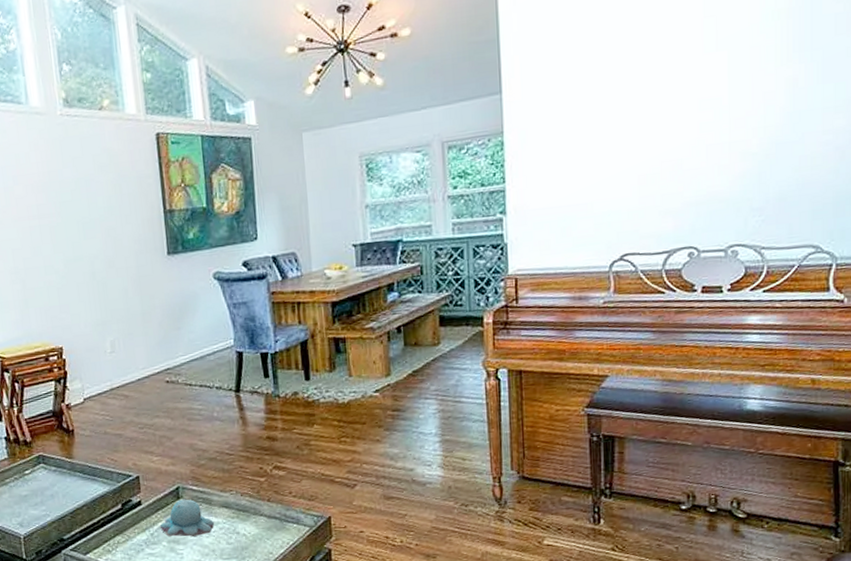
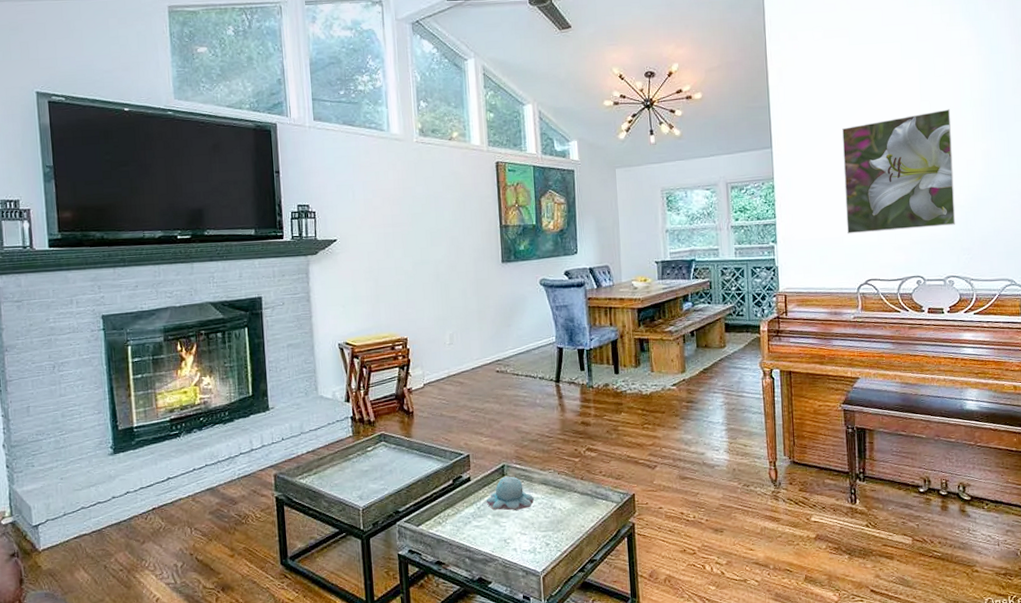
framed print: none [594,25,745,198] -> present [842,109,956,234]

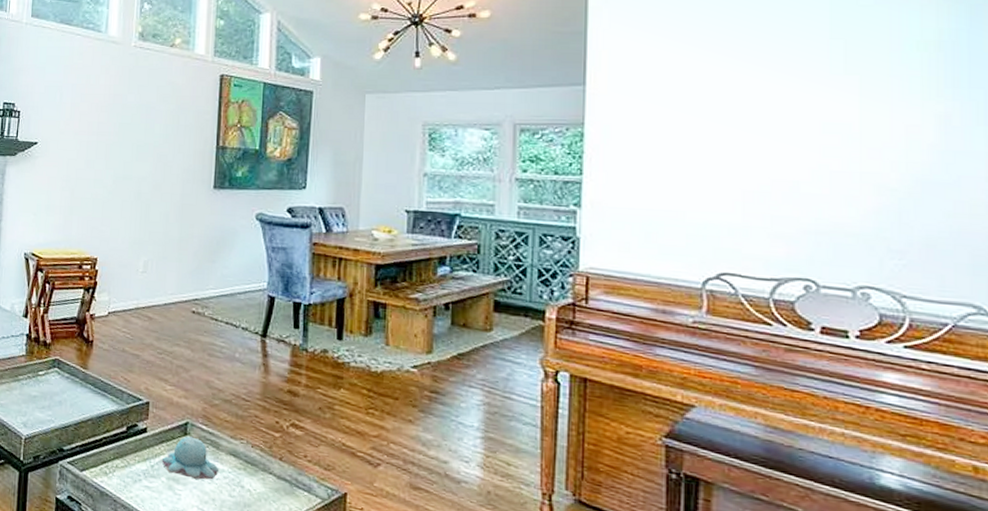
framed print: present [842,109,956,234] -> none [693,52,882,215]

